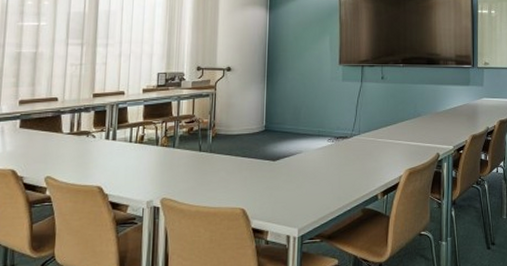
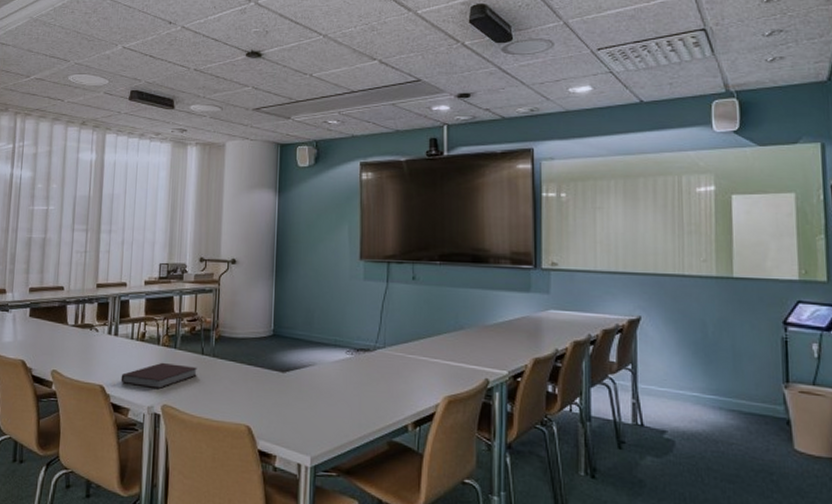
notebook: none [119,160,195,185] -> present [120,362,197,389]

